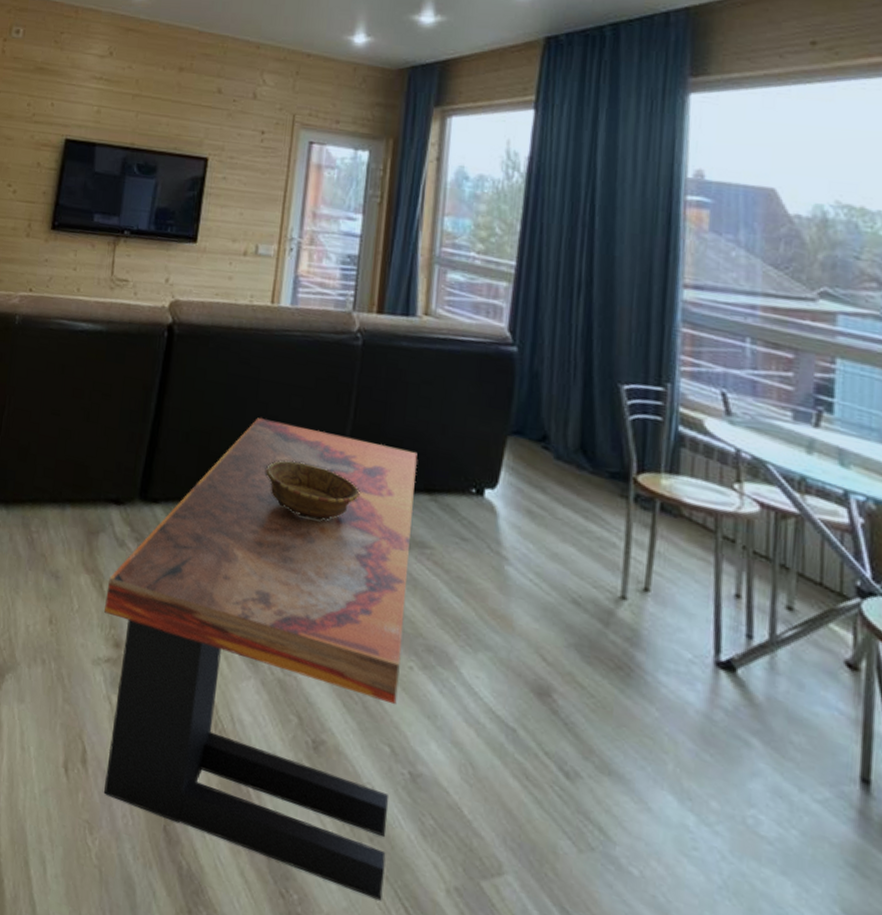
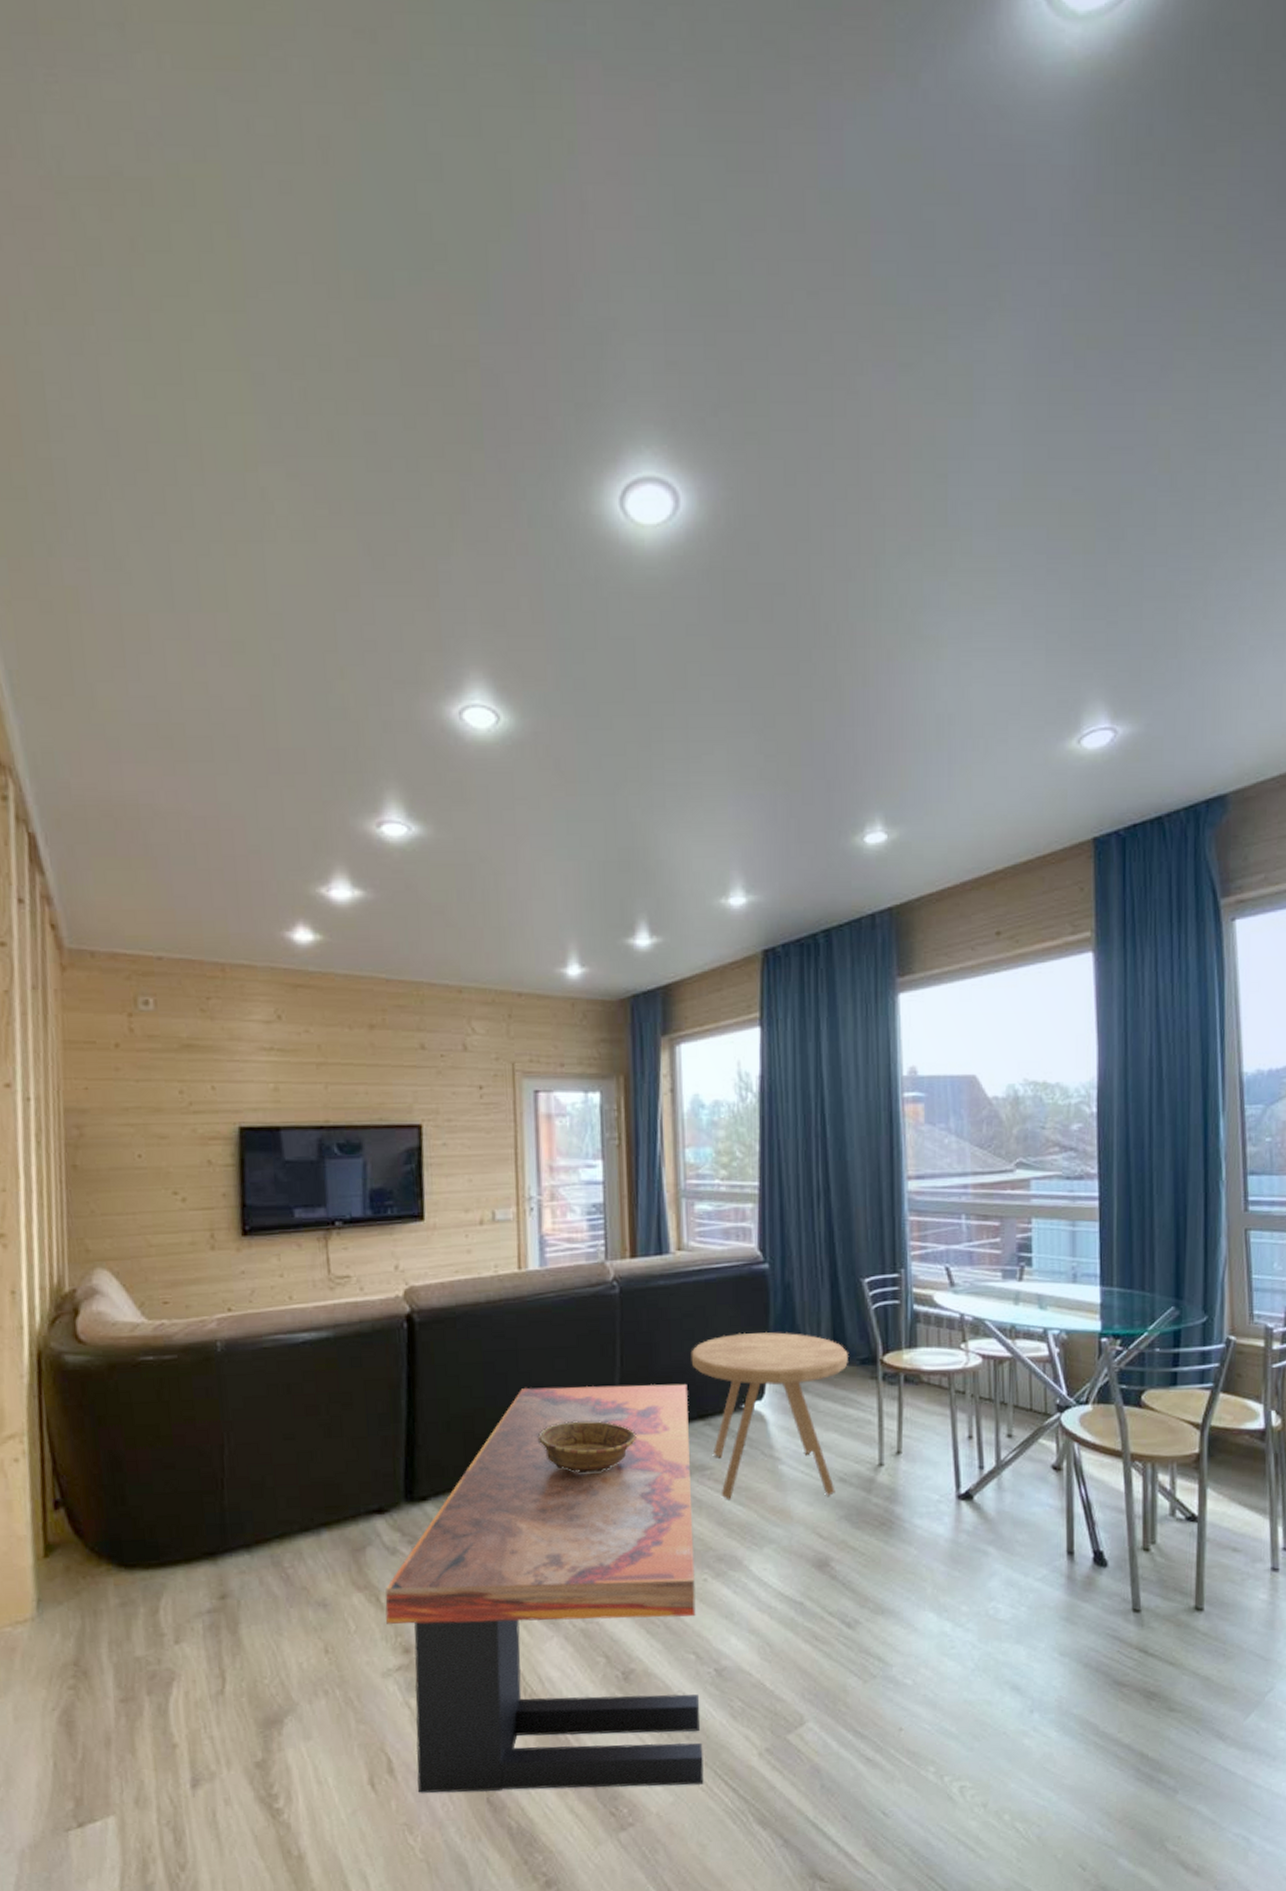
side table: none [424,411,598,616] -> present [690,1331,849,1500]

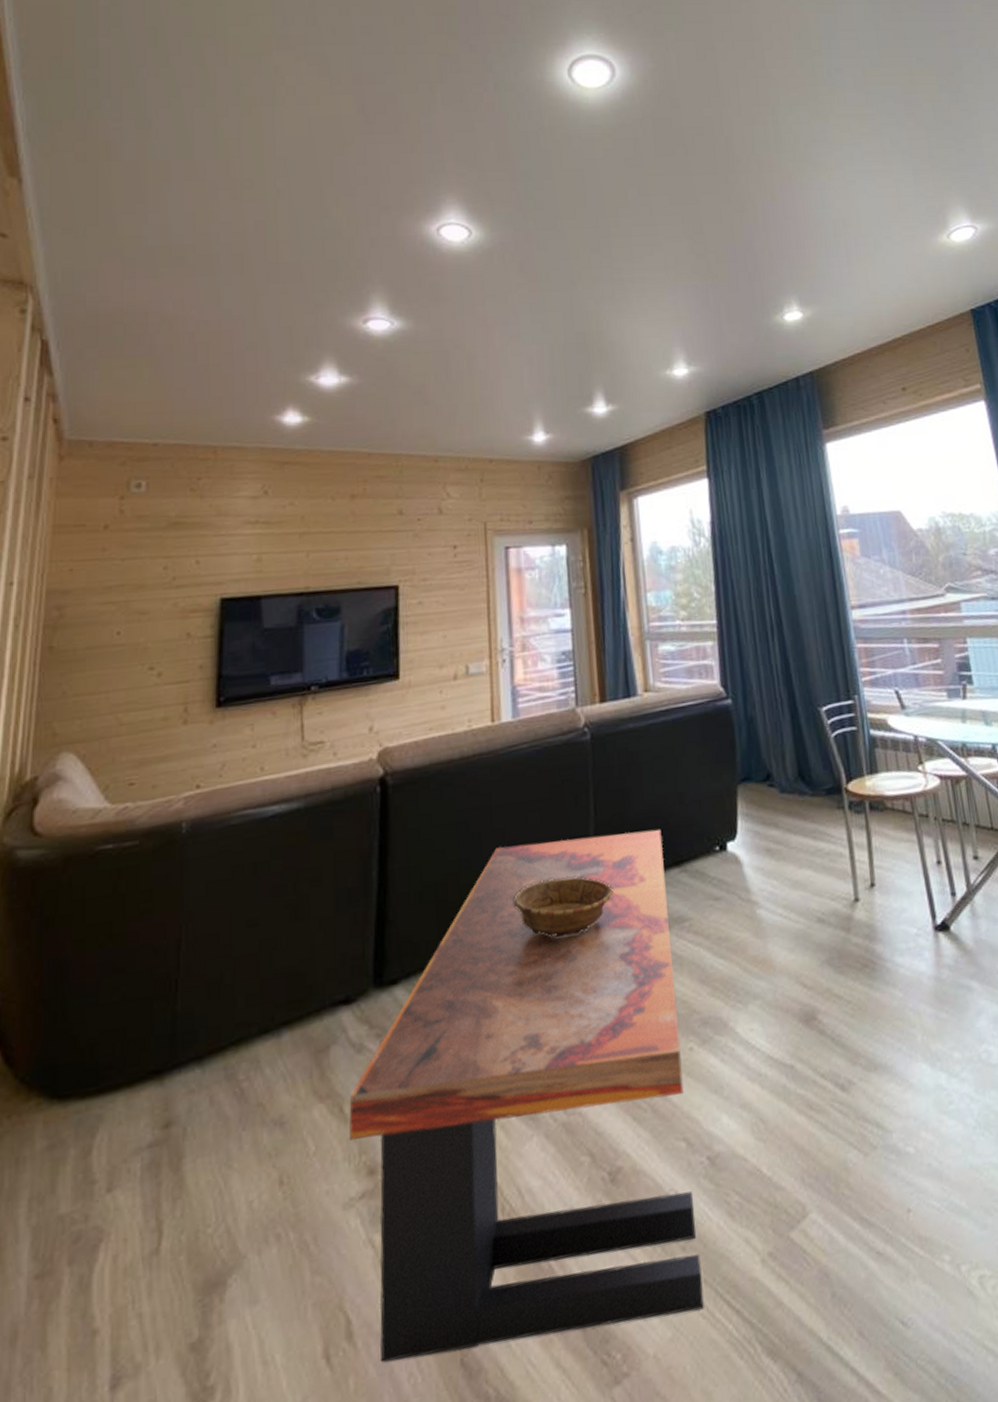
side table: present [690,1331,849,1500] -> none [662,767,815,954]

